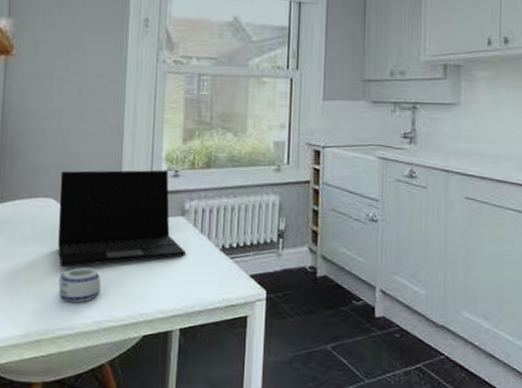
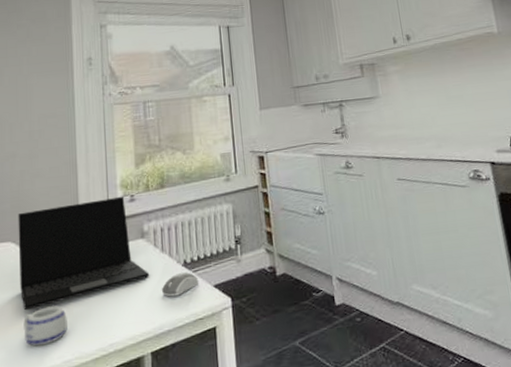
computer mouse: none [196,256,236,279] -> present [161,271,199,297]

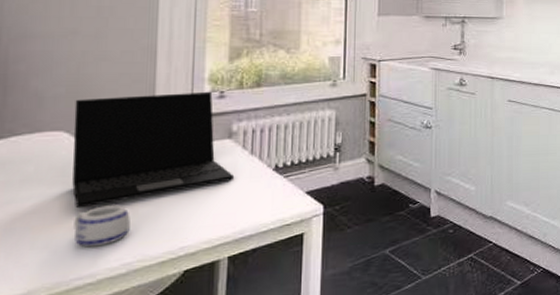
computer mouse: present [161,271,199,297] -> none [246,176,290,201]

